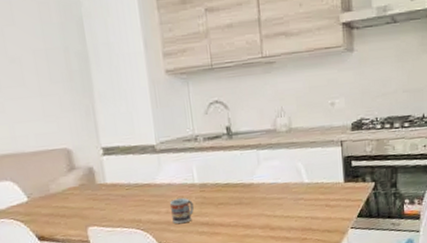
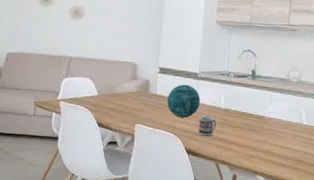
decorative orb: none [122,162,167,207] -> present [167,84,200,118]

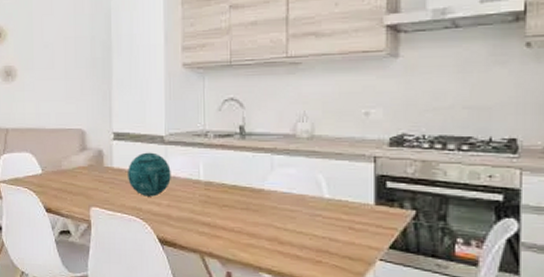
cup: present [198,116,216,136] -> none [173,193,196,220]

